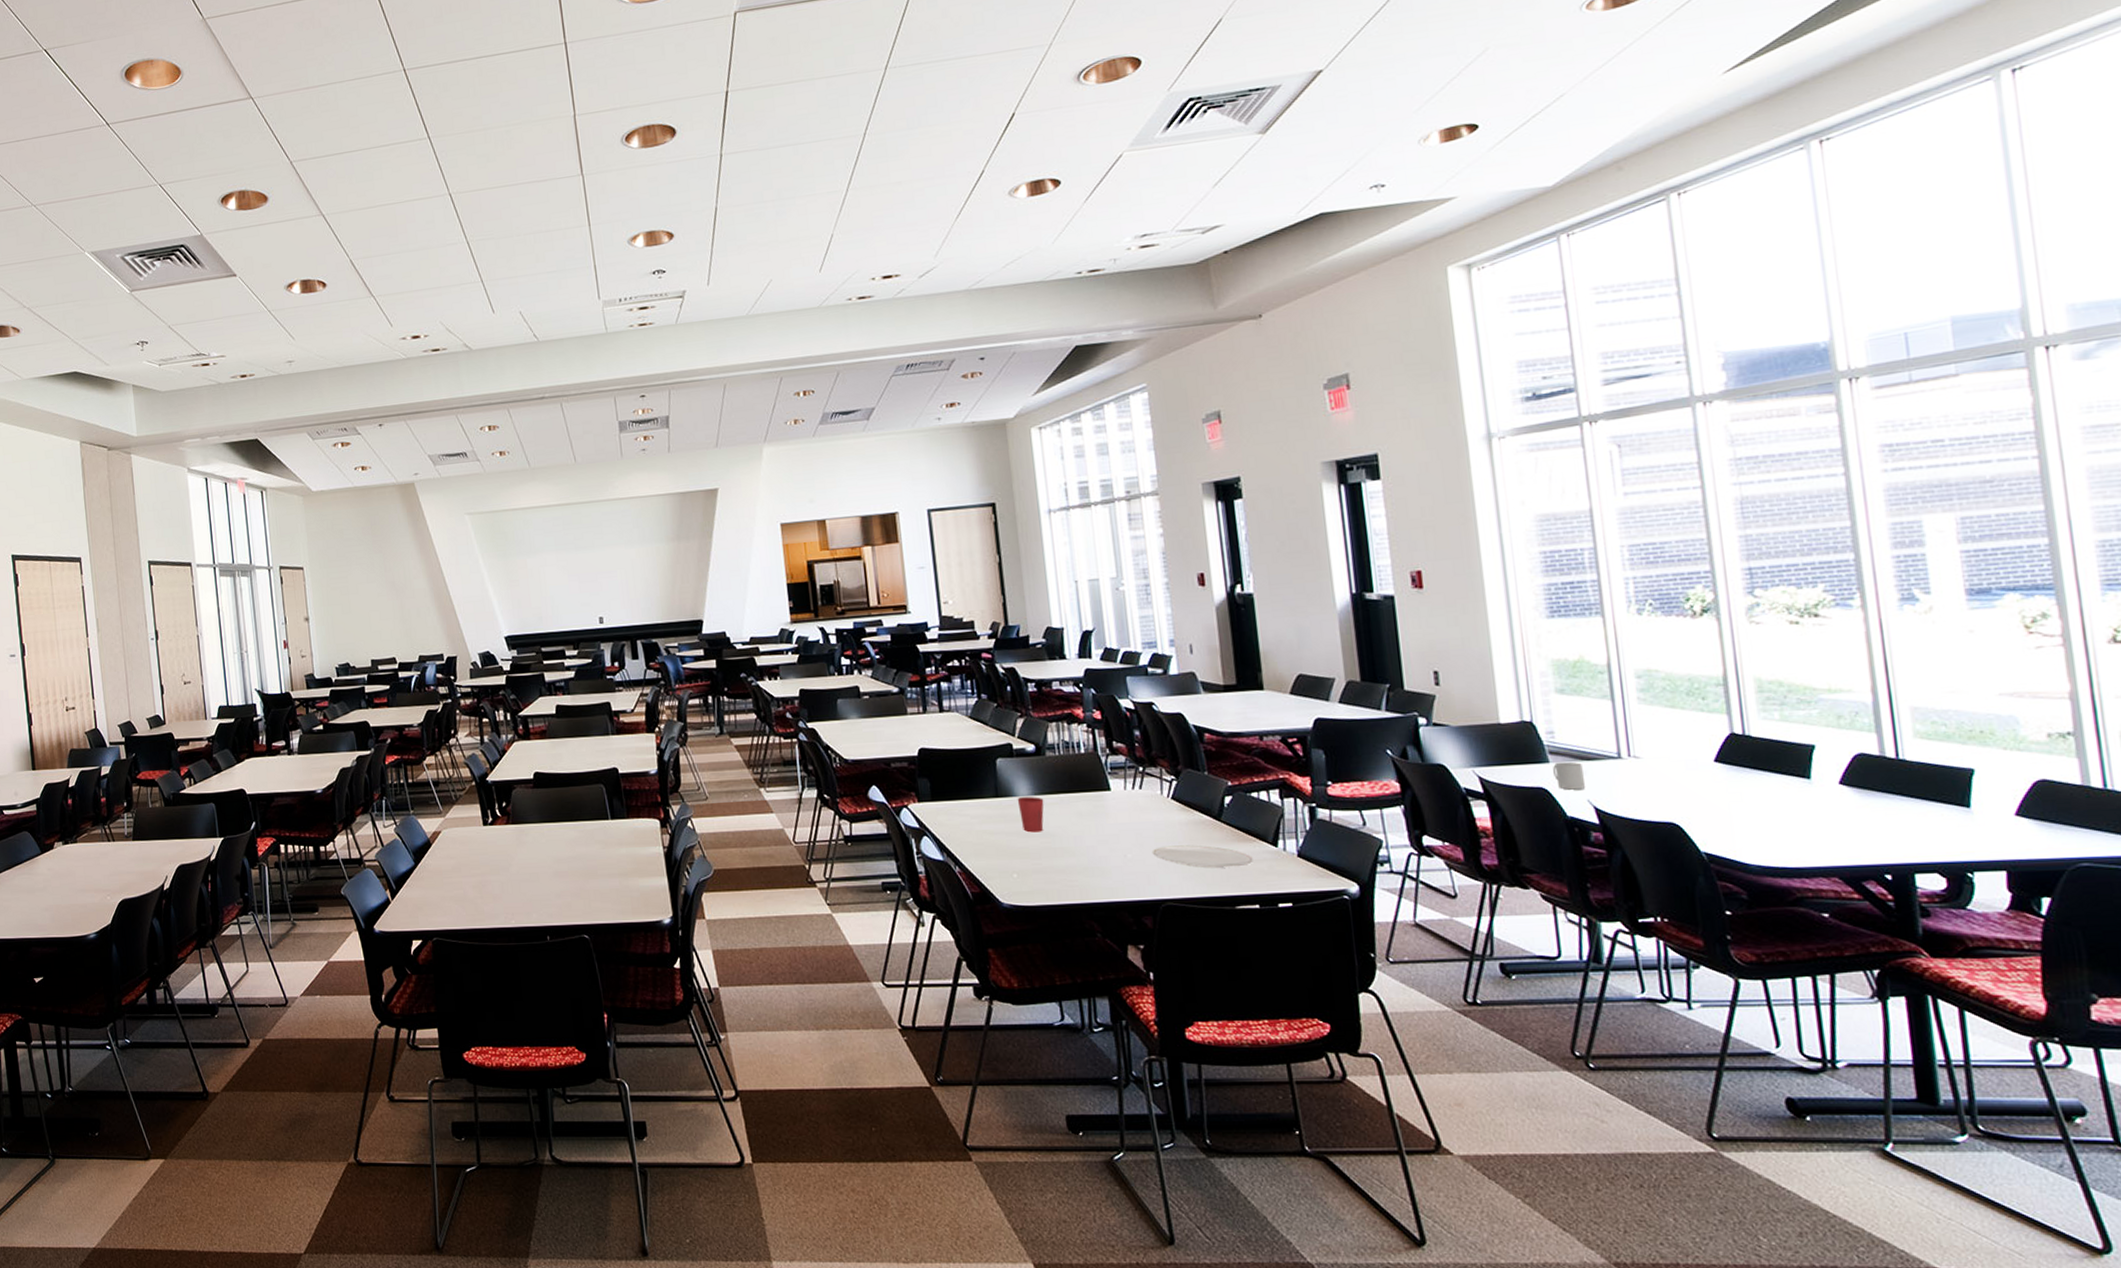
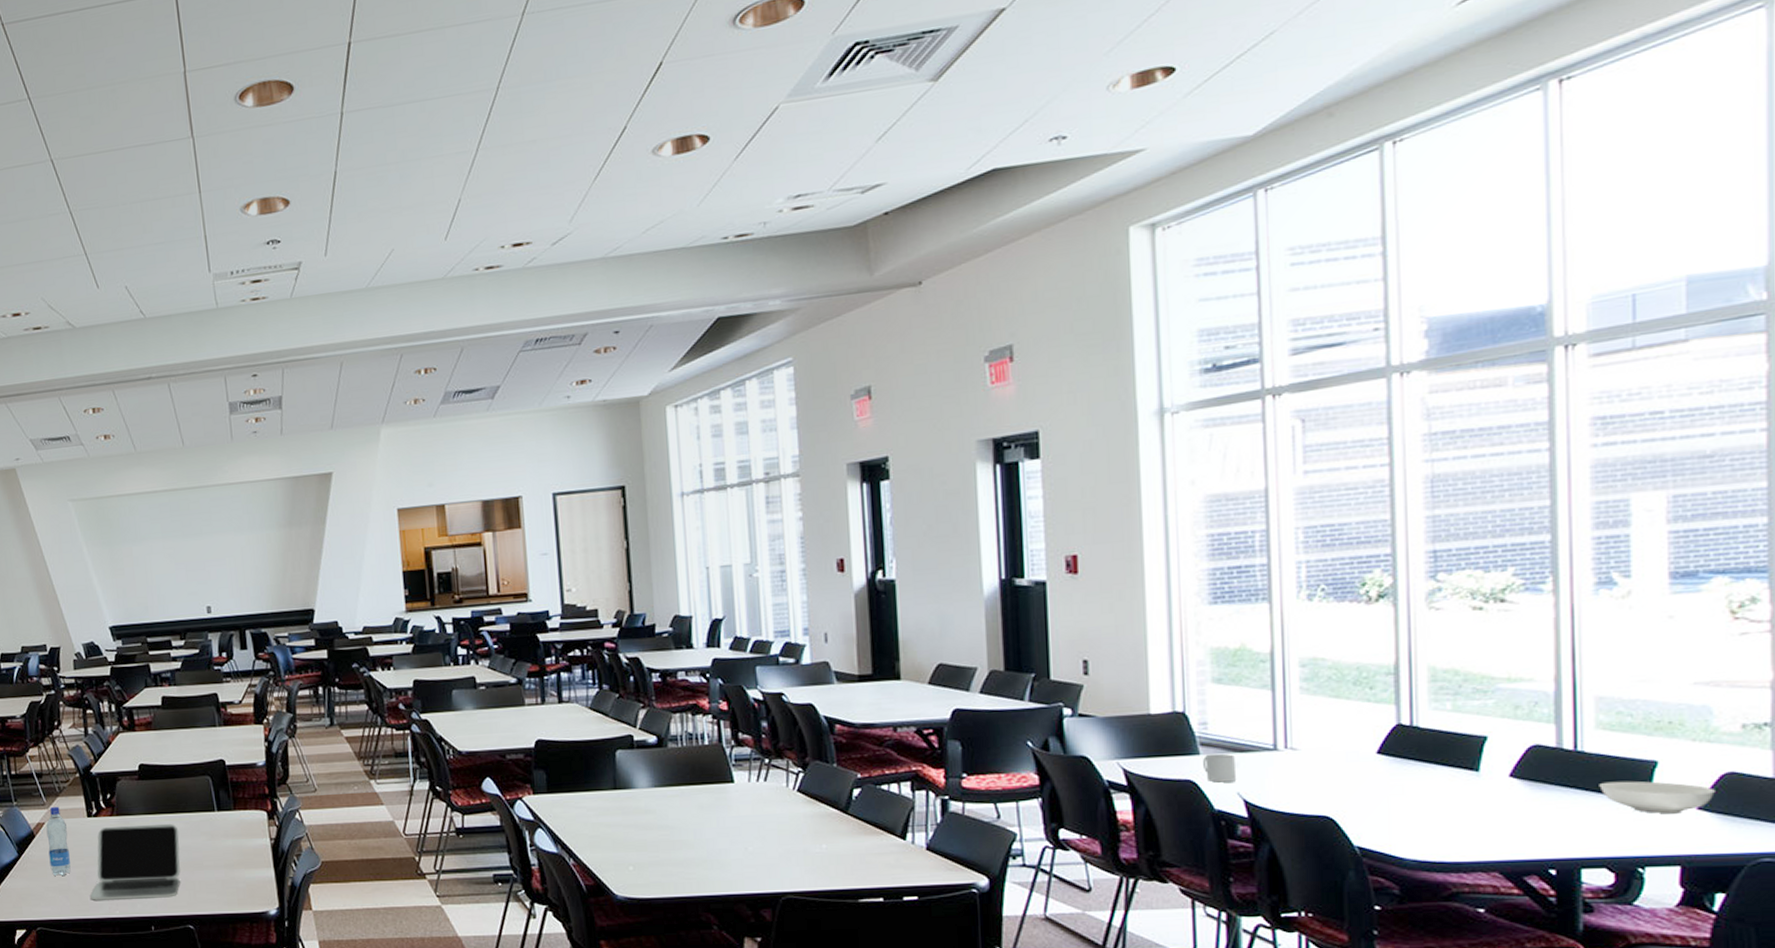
bottle: none [442,814,467,886] -> present [46,806,71,877]
laptop: none [486,831,575,910] -> present [90,823,180,900]
cup: present [1017,797,1044,833] -> none [636,789,664,825]
plate: present [1151,845,1253,869] -> none [774,837,879,862]
bowl: none [1922,788,2030,820] -> present [1599,781,1715,814]

